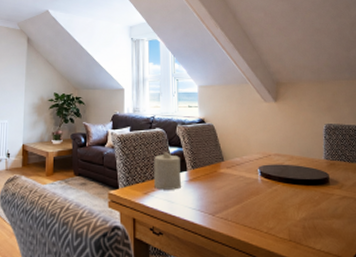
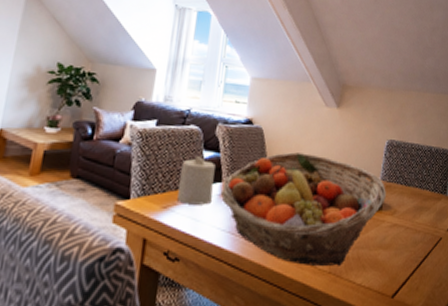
fruit basket: none [187,142,332,235] -> present [220,152,386,266]

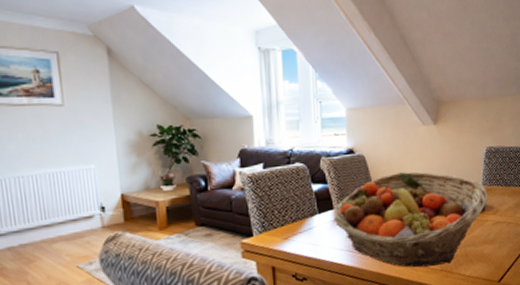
candle: present [177,156,216,205] -> none [294,190,328,233]

